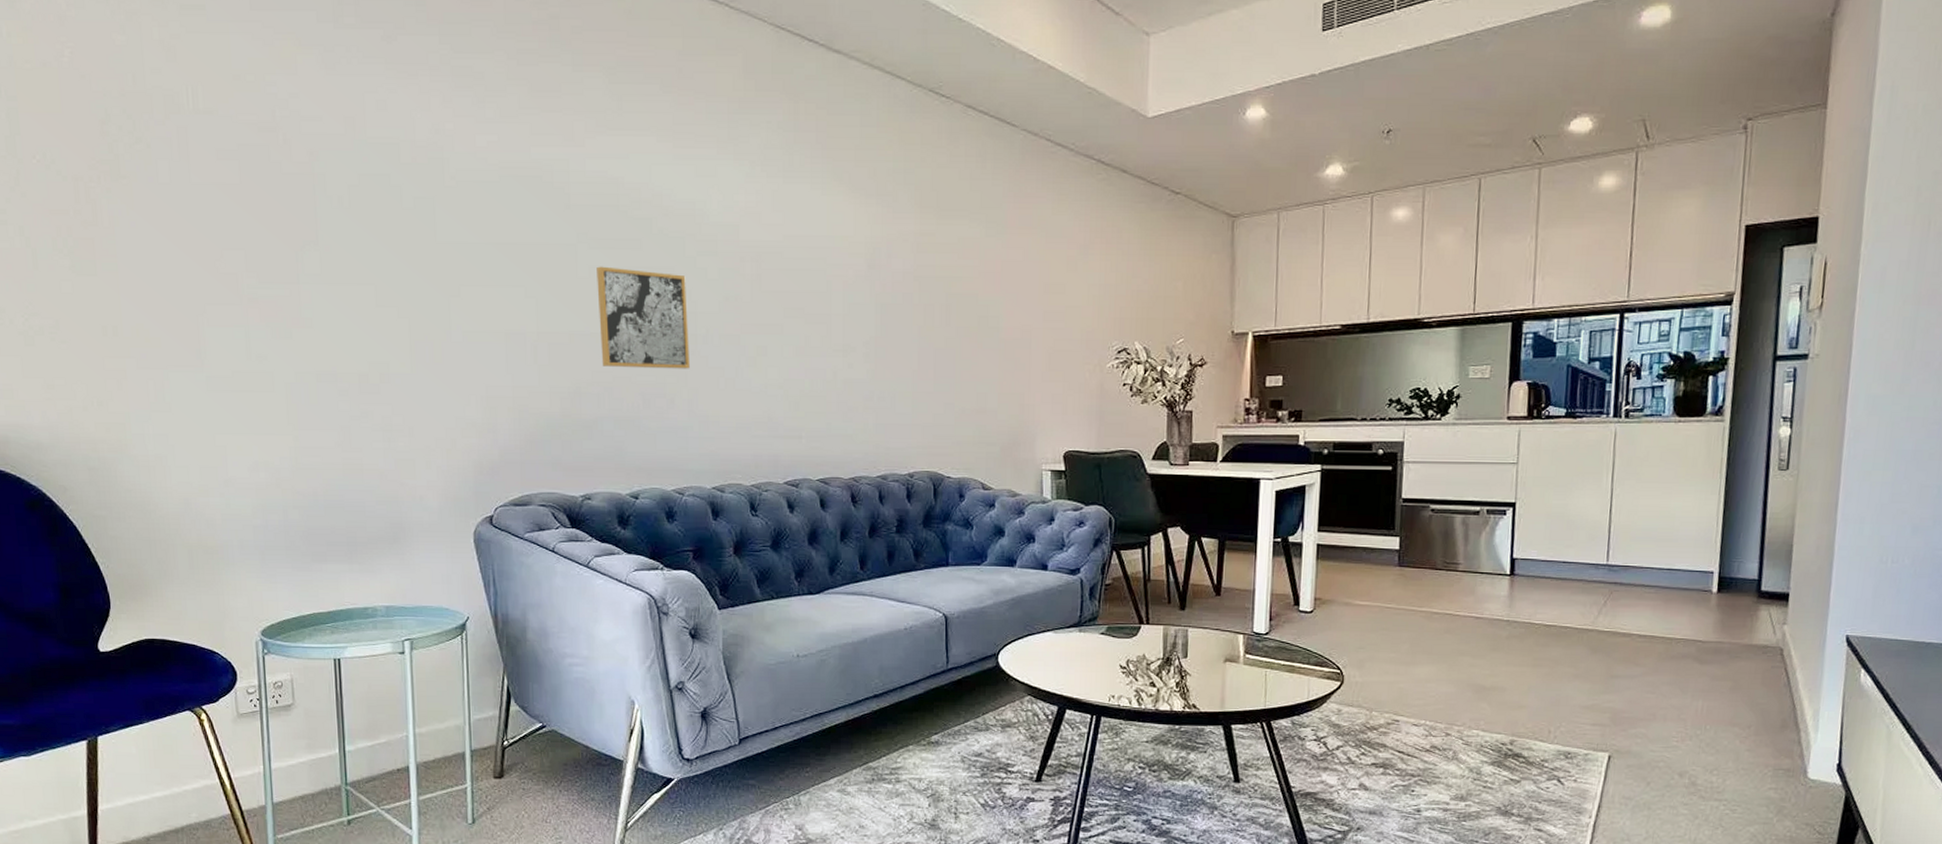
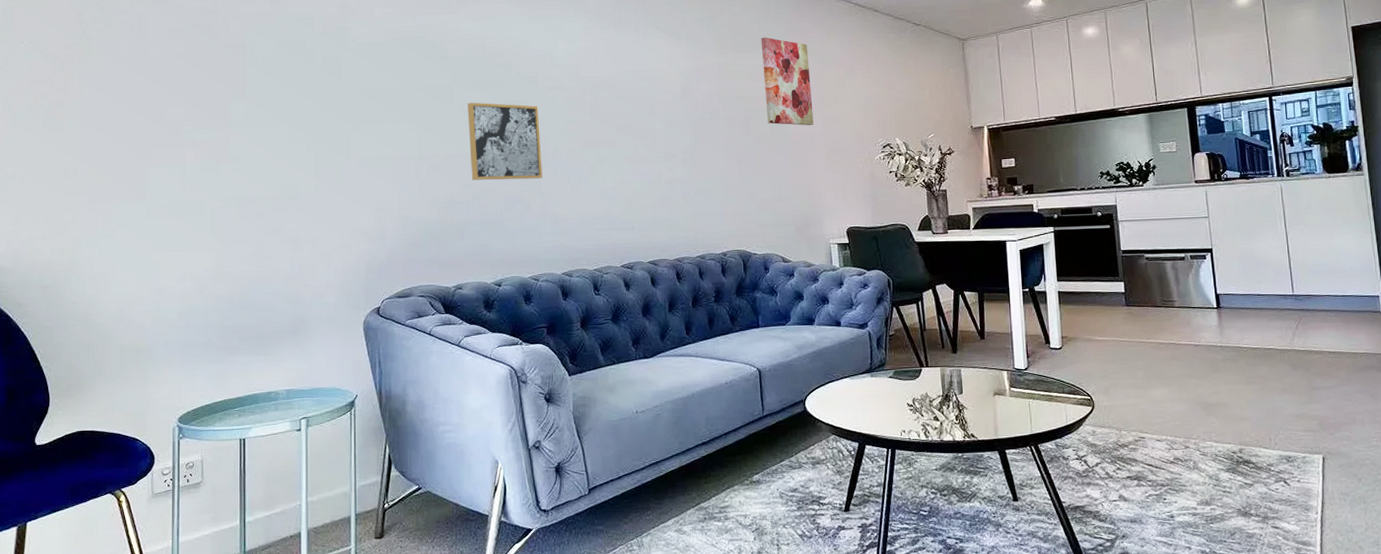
wall art: none [972,199,1033,319] -> present [761,37,814,126]

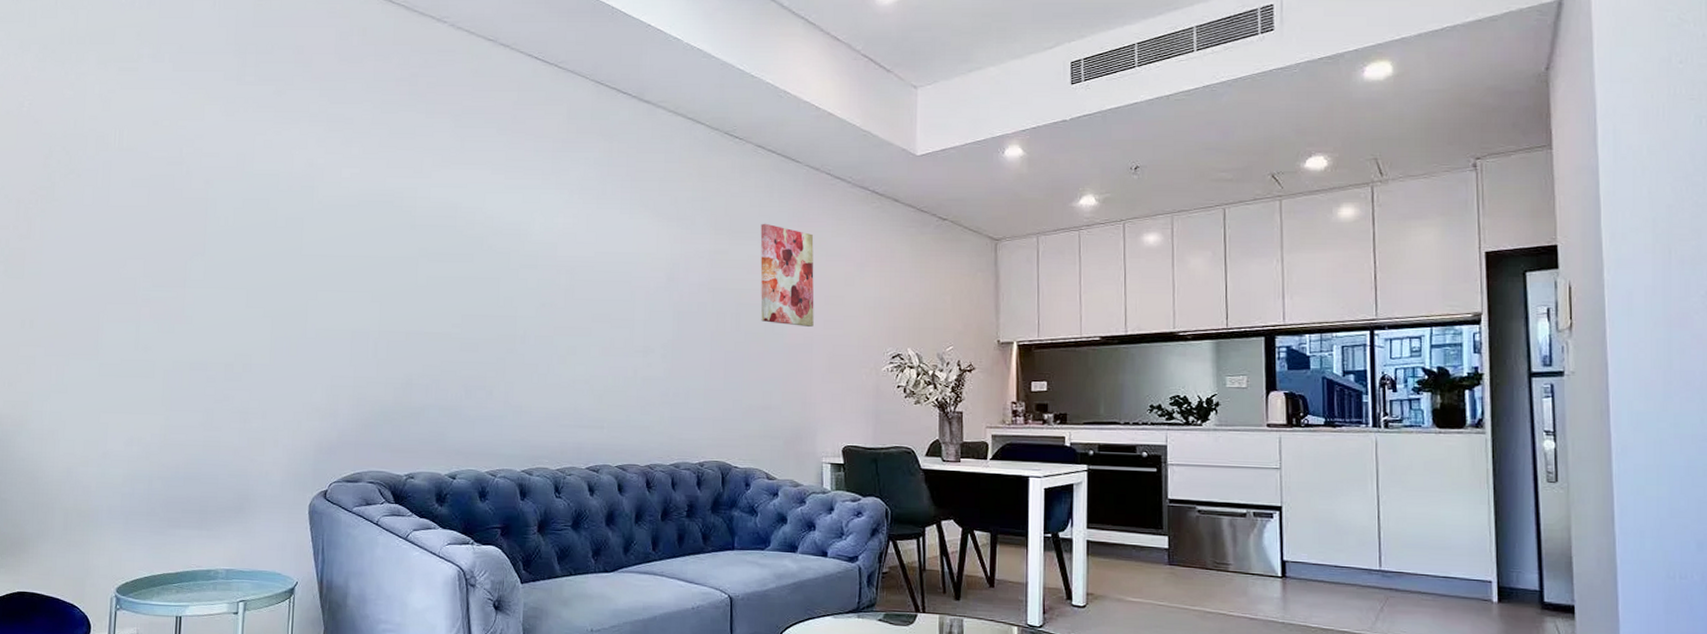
wall art: present [467,102,542,180] -> none [432,276,509,365]

